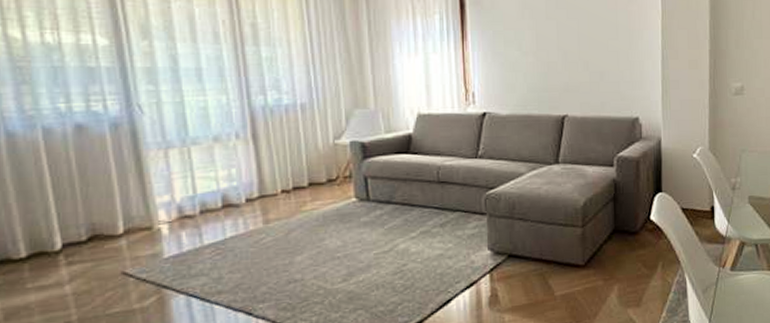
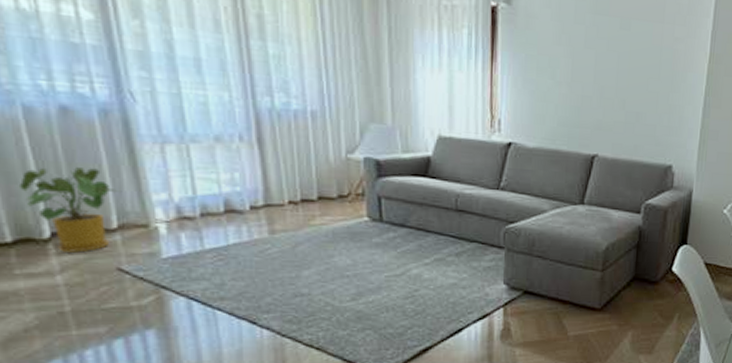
house plant: none [35,179,126,262] -> present [18,167,119,253]

